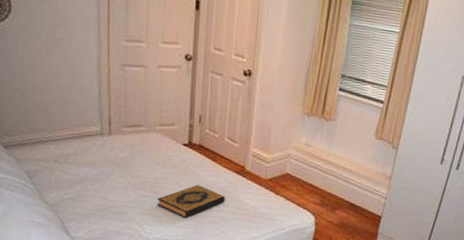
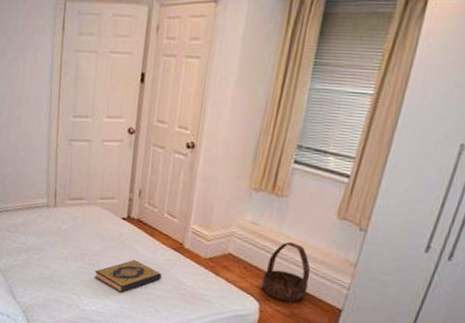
basket: none [316,160,356,214] -> present [261,241,311,303]

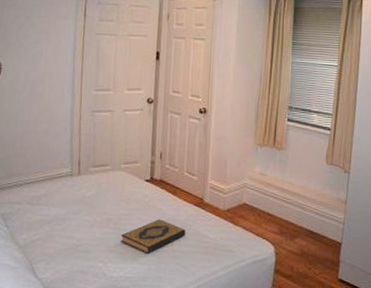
basket: present [261,241,311,303] -> none [274,187,313,242]

